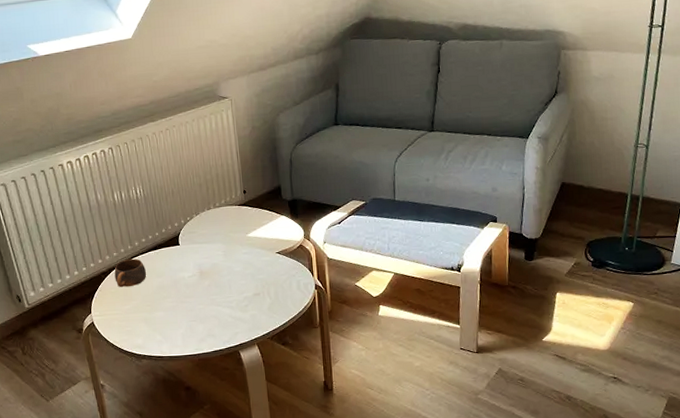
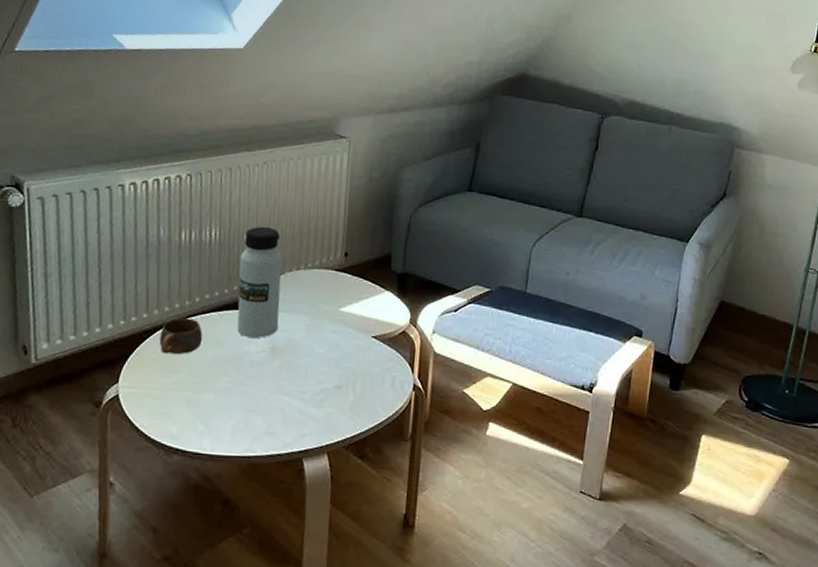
water bottle: none [162,179,203,267] -> present [237,226,283,338]

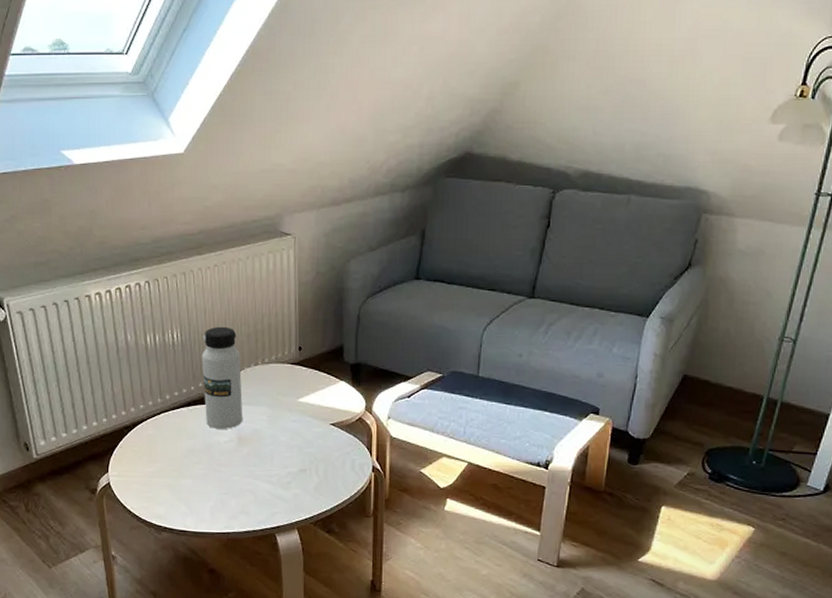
cup: present [159,317,203,354] -> none [139,413,177,446]

